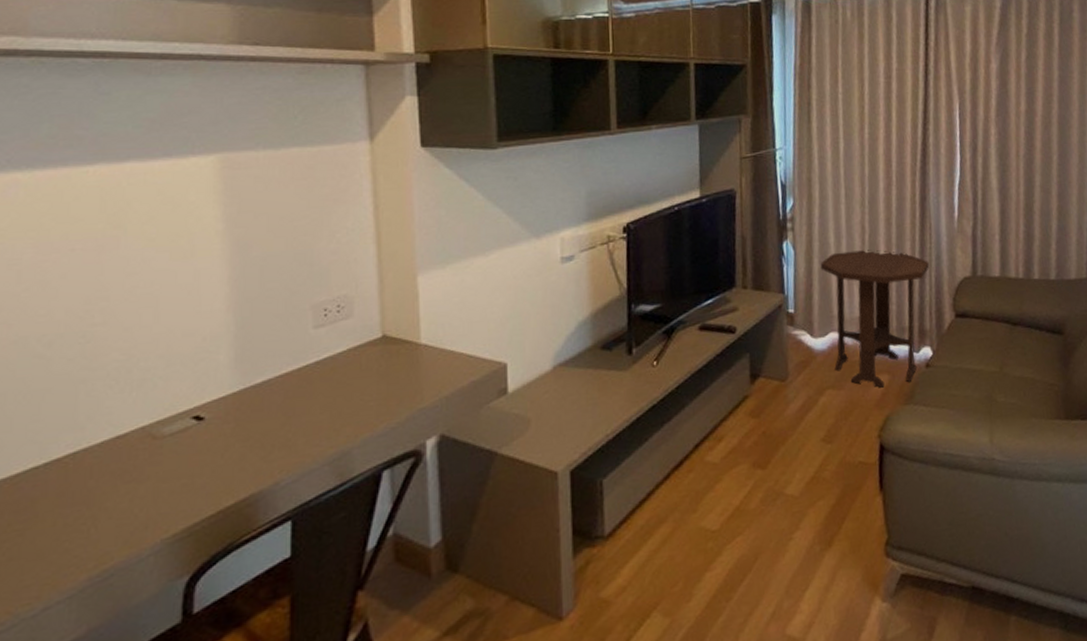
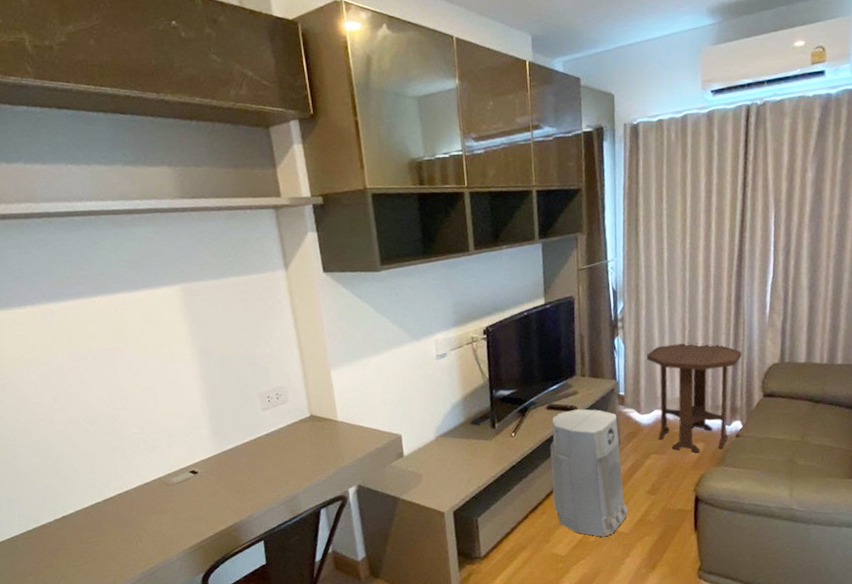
air purifier: none [701,330,798,503] -> present [550,409,628,537]

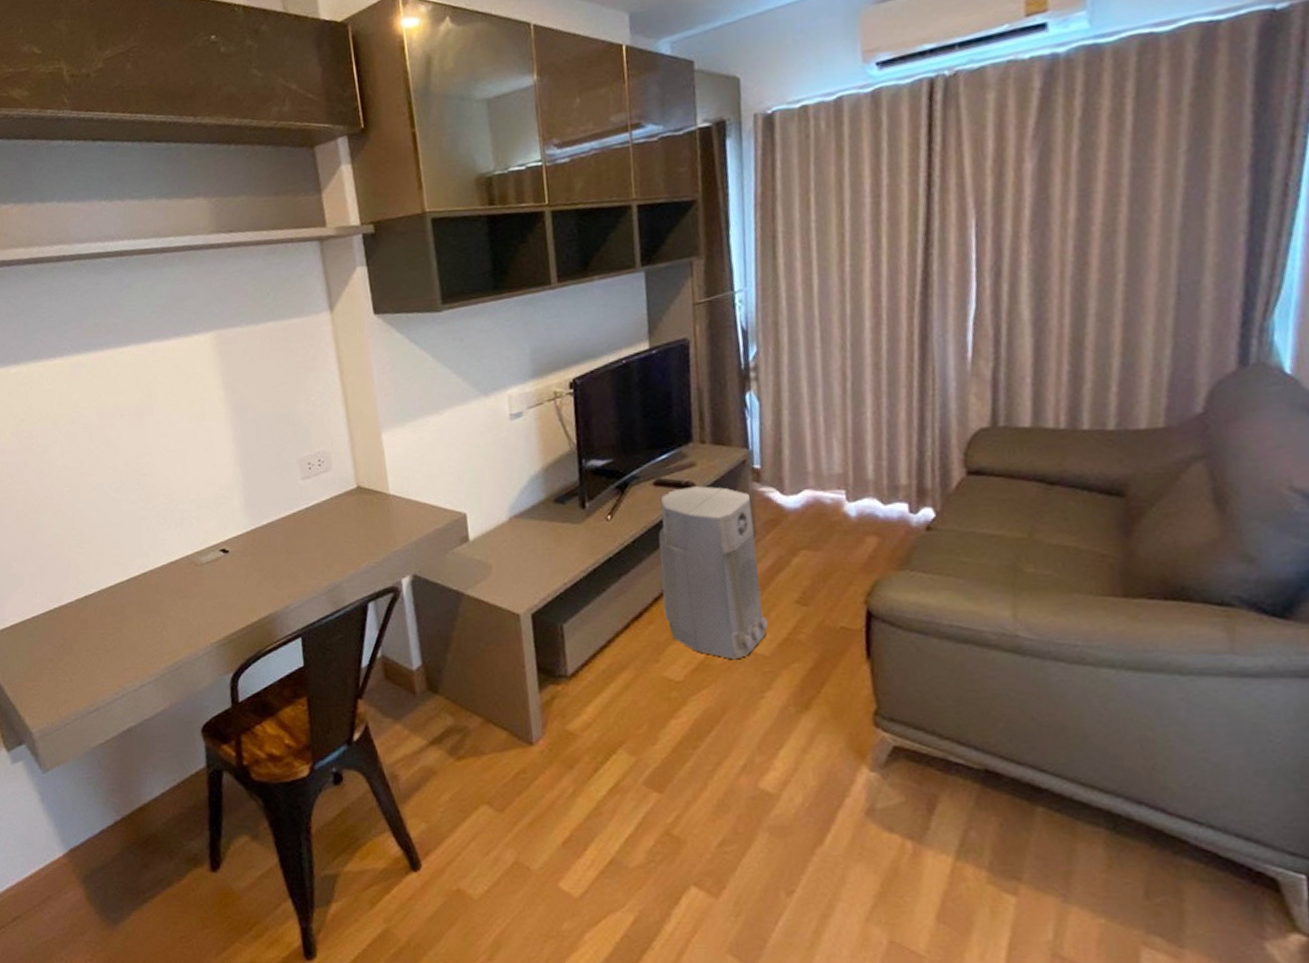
side table: present [646,342,742,453] -> none [790,399,933,551]

